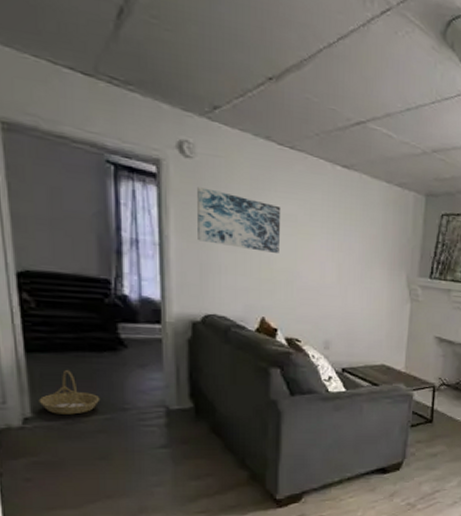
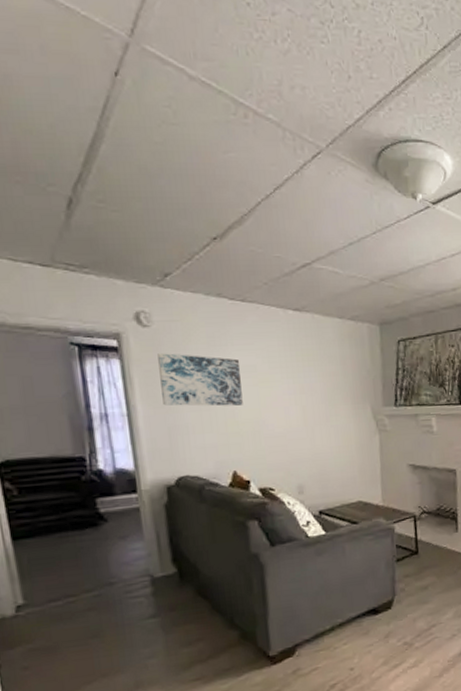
basket: present [39,370,100,415] -> none [29,552,87,598]

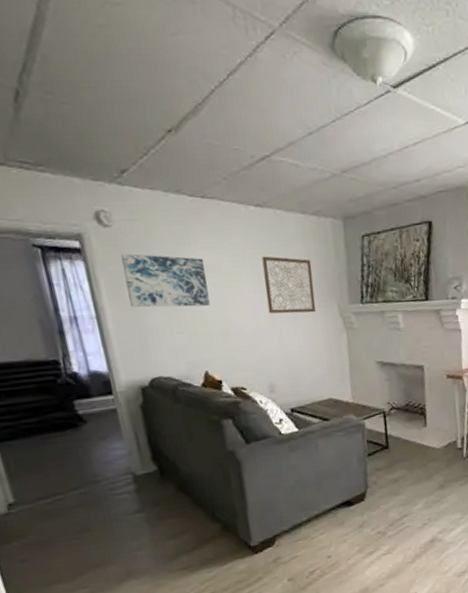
wall art: none [297,358,350,415] -> present [261,256,316,314]

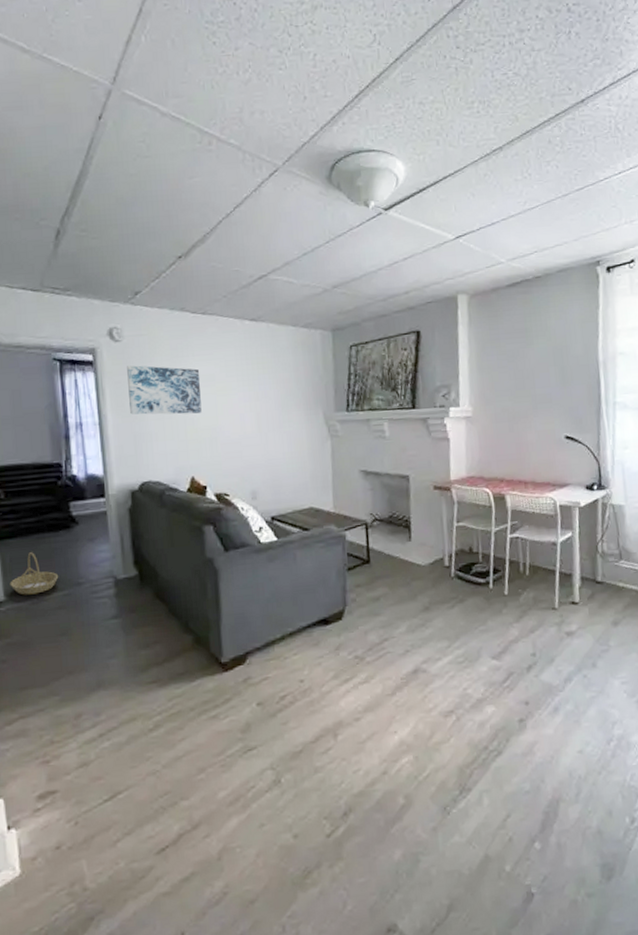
basket: none [17,453,72,496] -> present [10,552,59,595]
wall art: present [261,256,316,314] -> none [253,366,302,421]

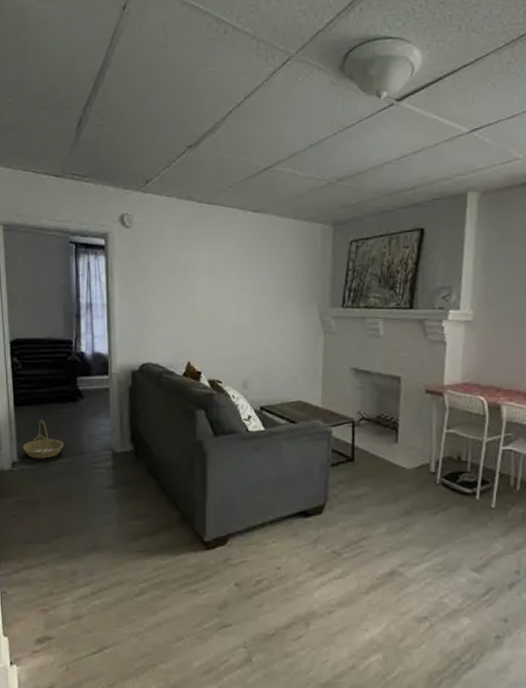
wall art: present [127,365,202,415] -> none [135,251,202,301]

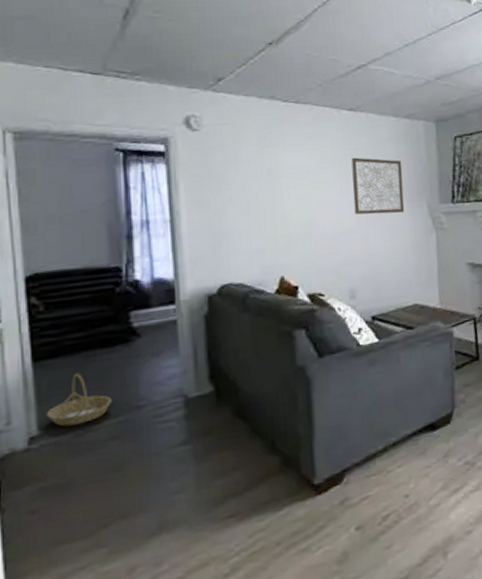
wall art: none [252,257,298,314] -> present [351,157,405,215]

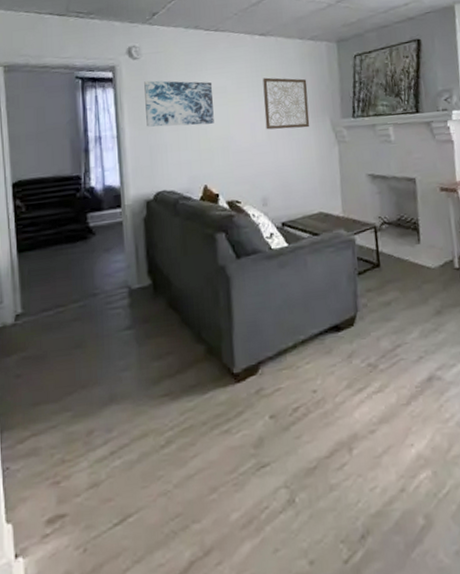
basket: present [46,373,113,427] -> none [27,264,75,308]
wall art: none [206,156,293,210] -> present [144,80,214,127]

